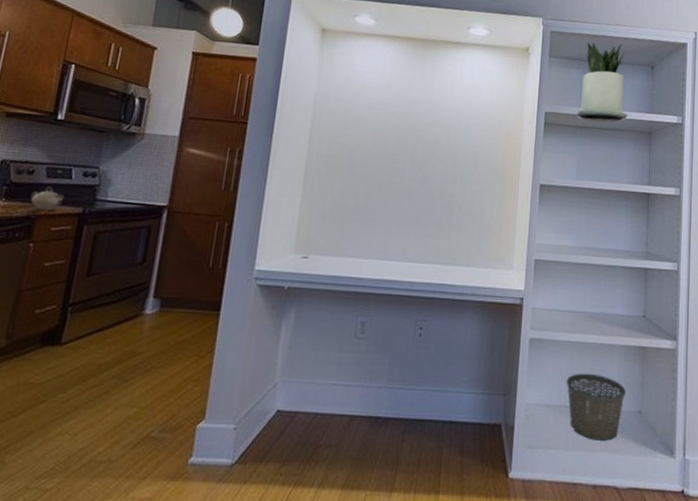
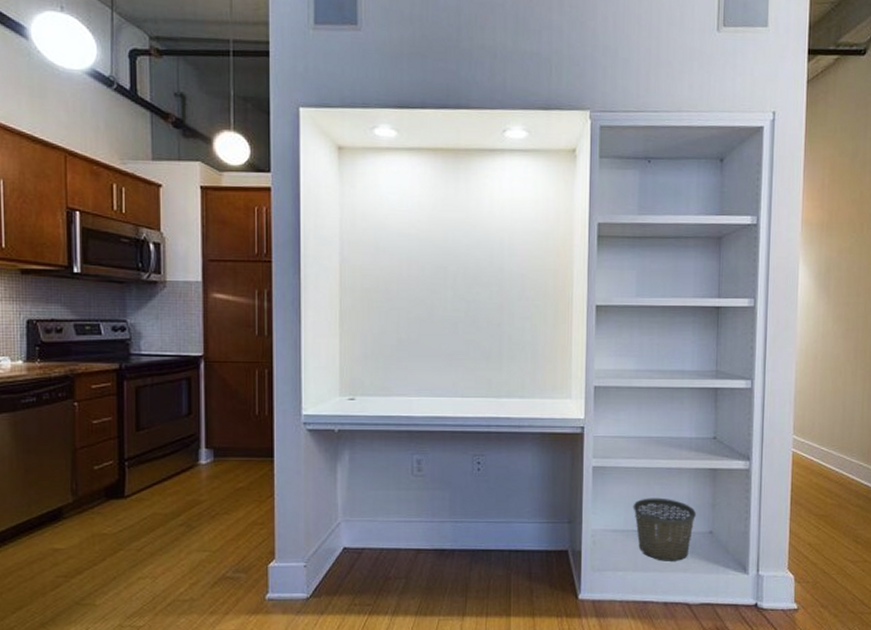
sugar bowl: present [30,186,66,211] -> none [64,344,99,369]
planter: present [576,42,628,123] -> none [633,134,693,230]

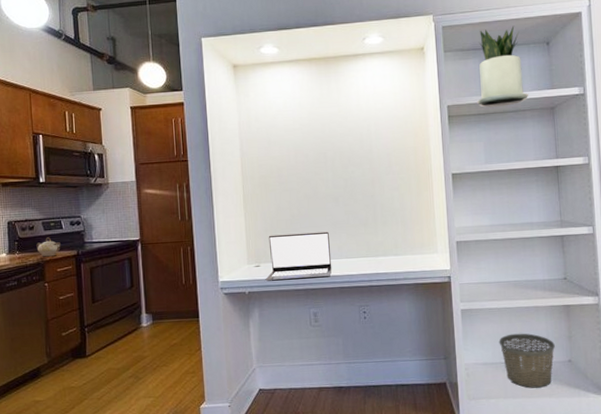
sugar bowl: none [64,344,99,369] -> present [36,237,62,257]
laptop: none [360,362,444,418] -> present [265,231,332,281]
planter: none [633,134,693,230] -> present [477,25,528,107]

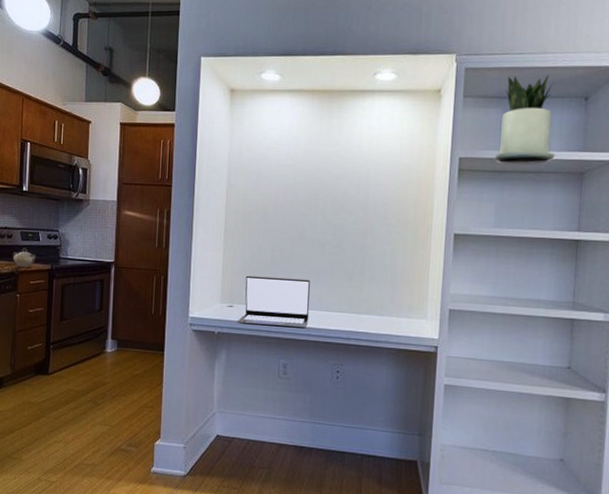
basket: present [499,333,555,388] -> none [482,419,547,485]

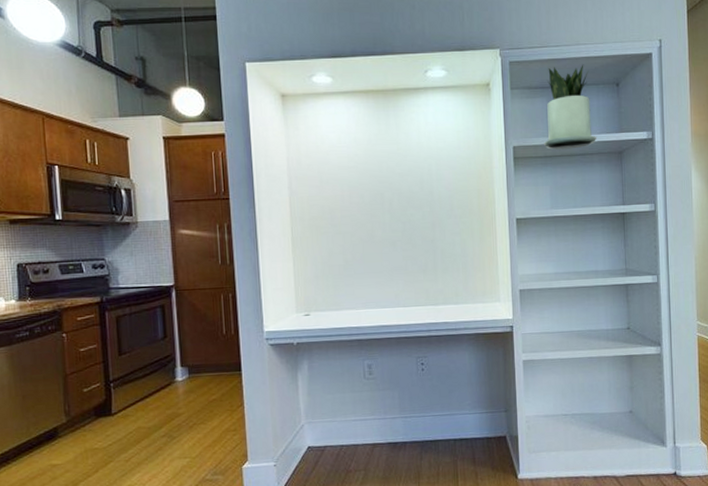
sugar bowl: present [12,248,37,268] -> none [52,282,82,304]
laptop: present [237,275,310,329] -> none [315,278,389,331]

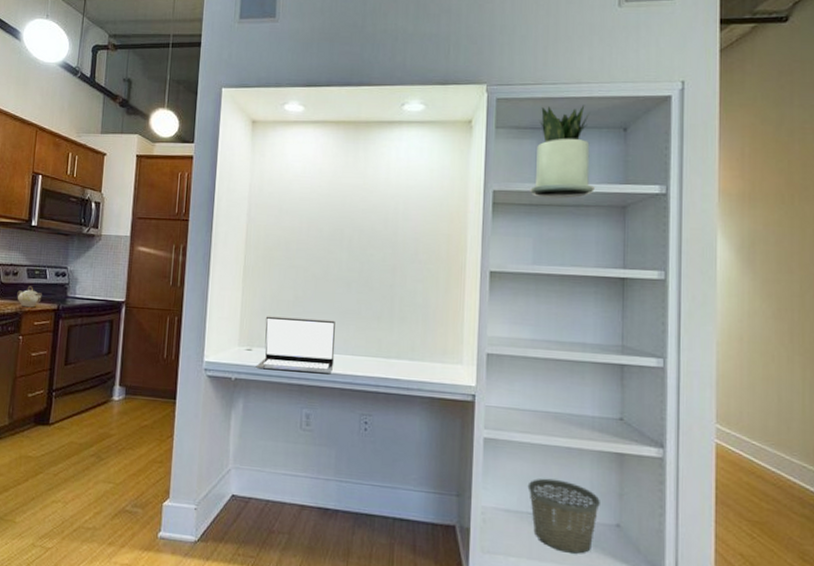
sugar bowl: none [52,282,82,304] -> present [17,286,43,308]
laptop: none [315,278,389,331] -> present [255,316,335,375]
basket: none [560,384,617,440] -> present [527,478,600,554]

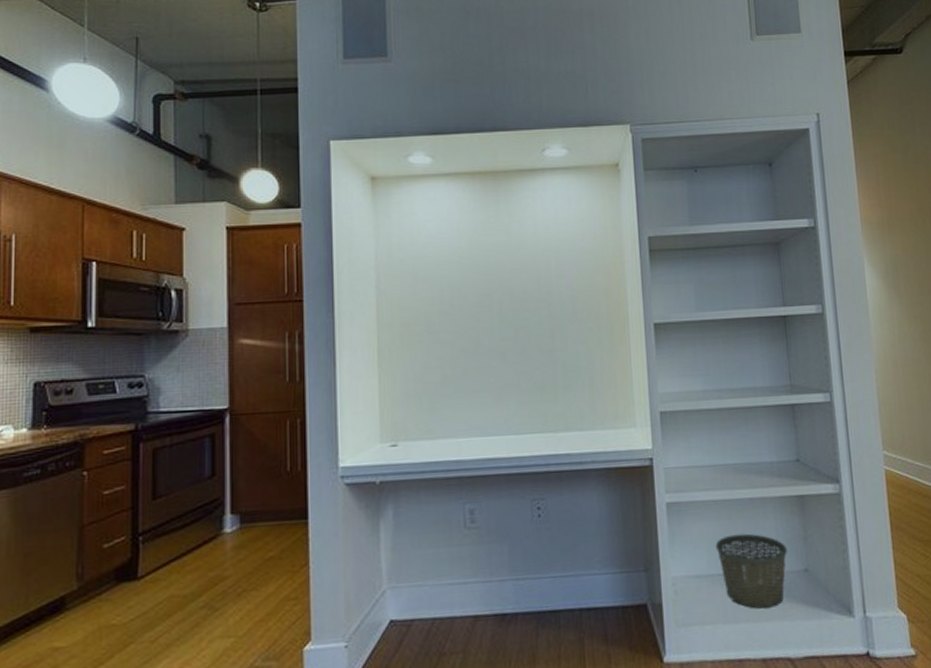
sugar bowl: present [17,286,43,308] -> none [74,405,113,434]
laptop: present [255,316,335,375] -> none [404,398,496,467]
planter: present [530,105,595,199] -> none [685,141,748,240]

